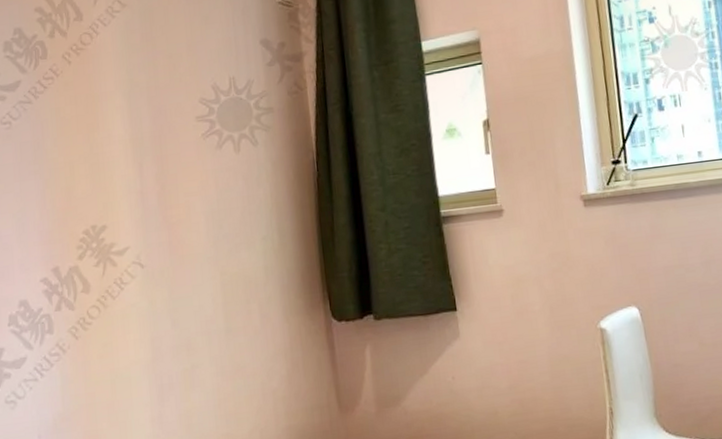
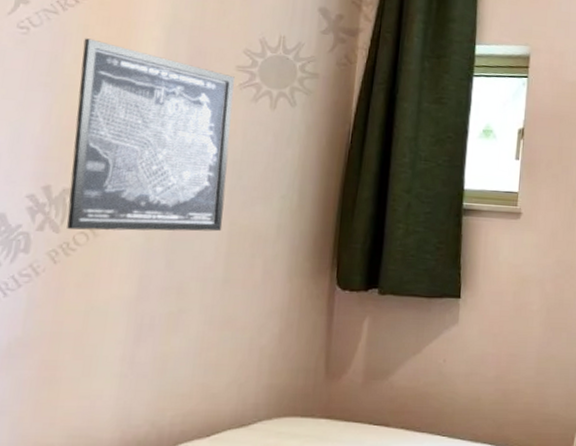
wall art: none [58,120,215,306] -> present [67,38,235,232]

